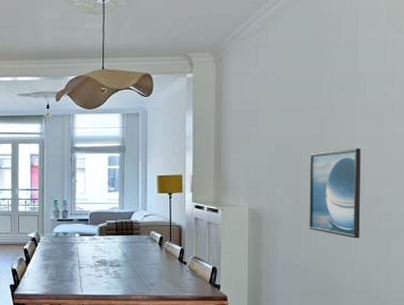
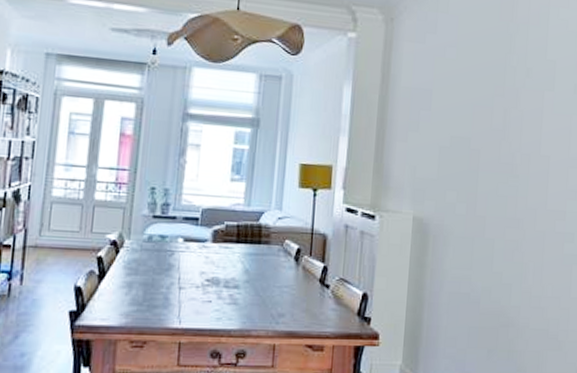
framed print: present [309,148,361,239] -> none [483,149,546,263]

